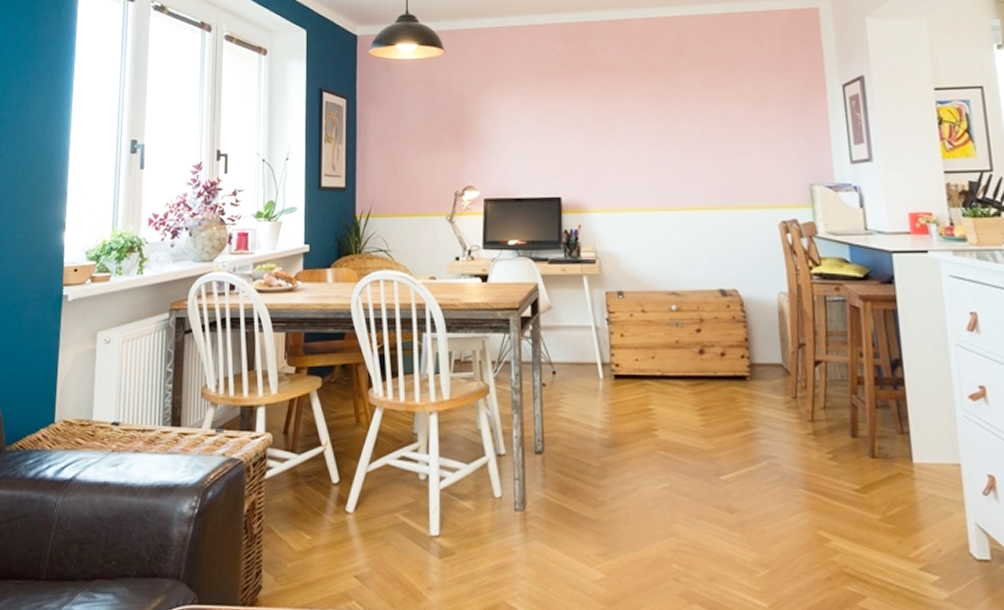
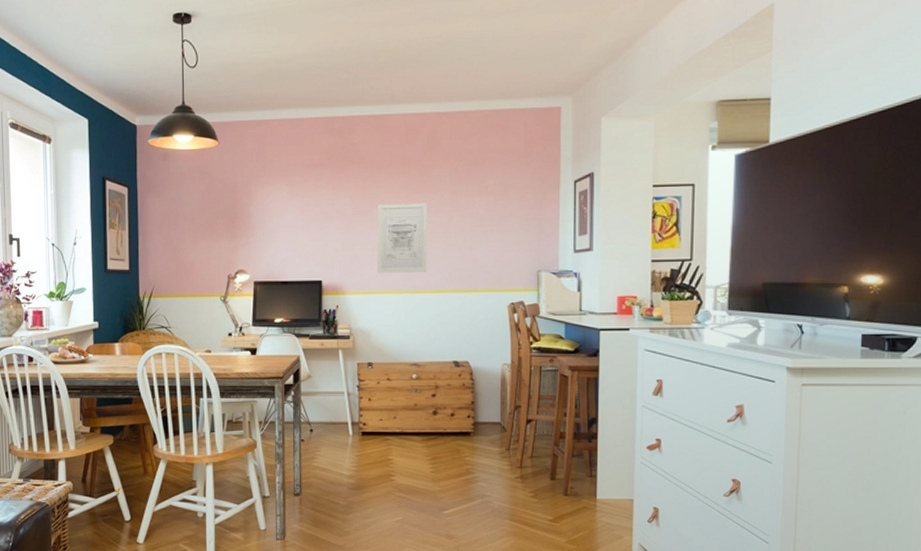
wall art: none [620,111,681,189] -> present [377,203,427,273]

